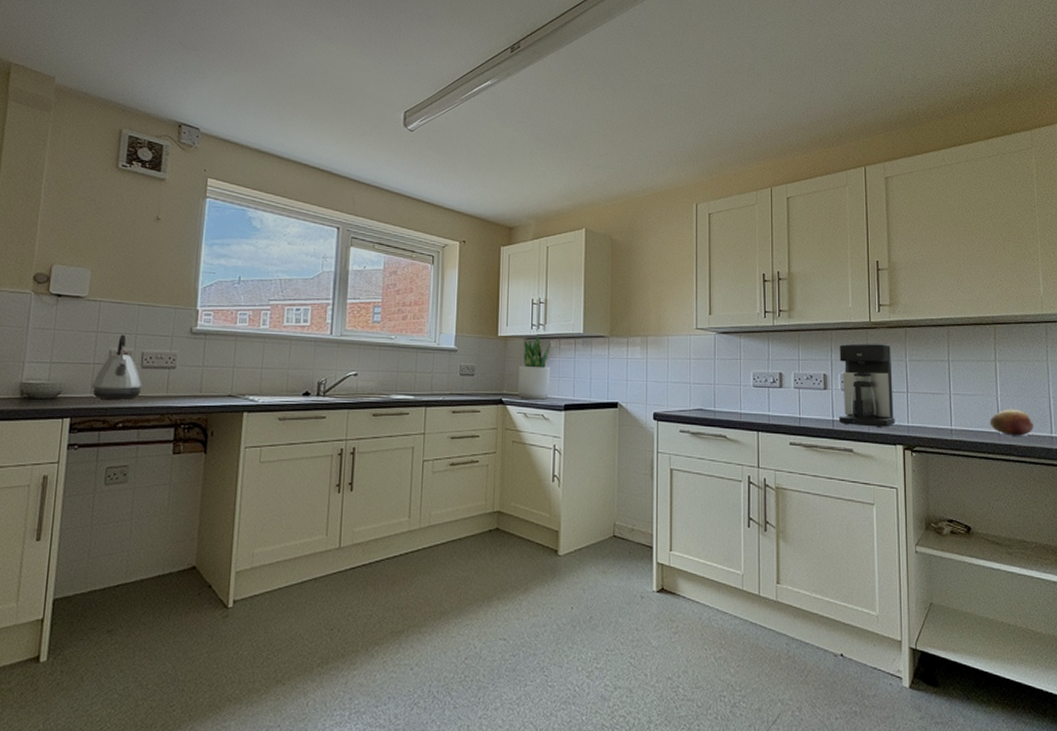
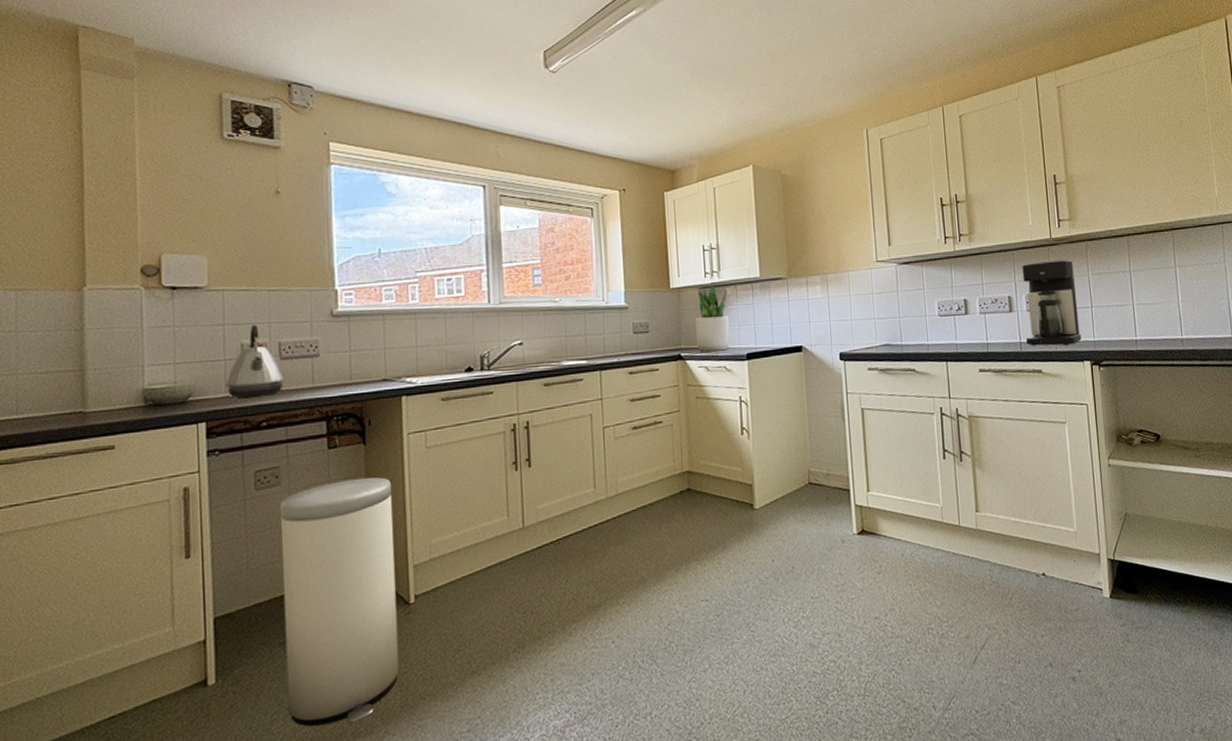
pedal bin: none [107,483,225,716] -> present [279,477,400,727]
fruit: present [990,409,1034,436] -> none [1172,313,1215,341]

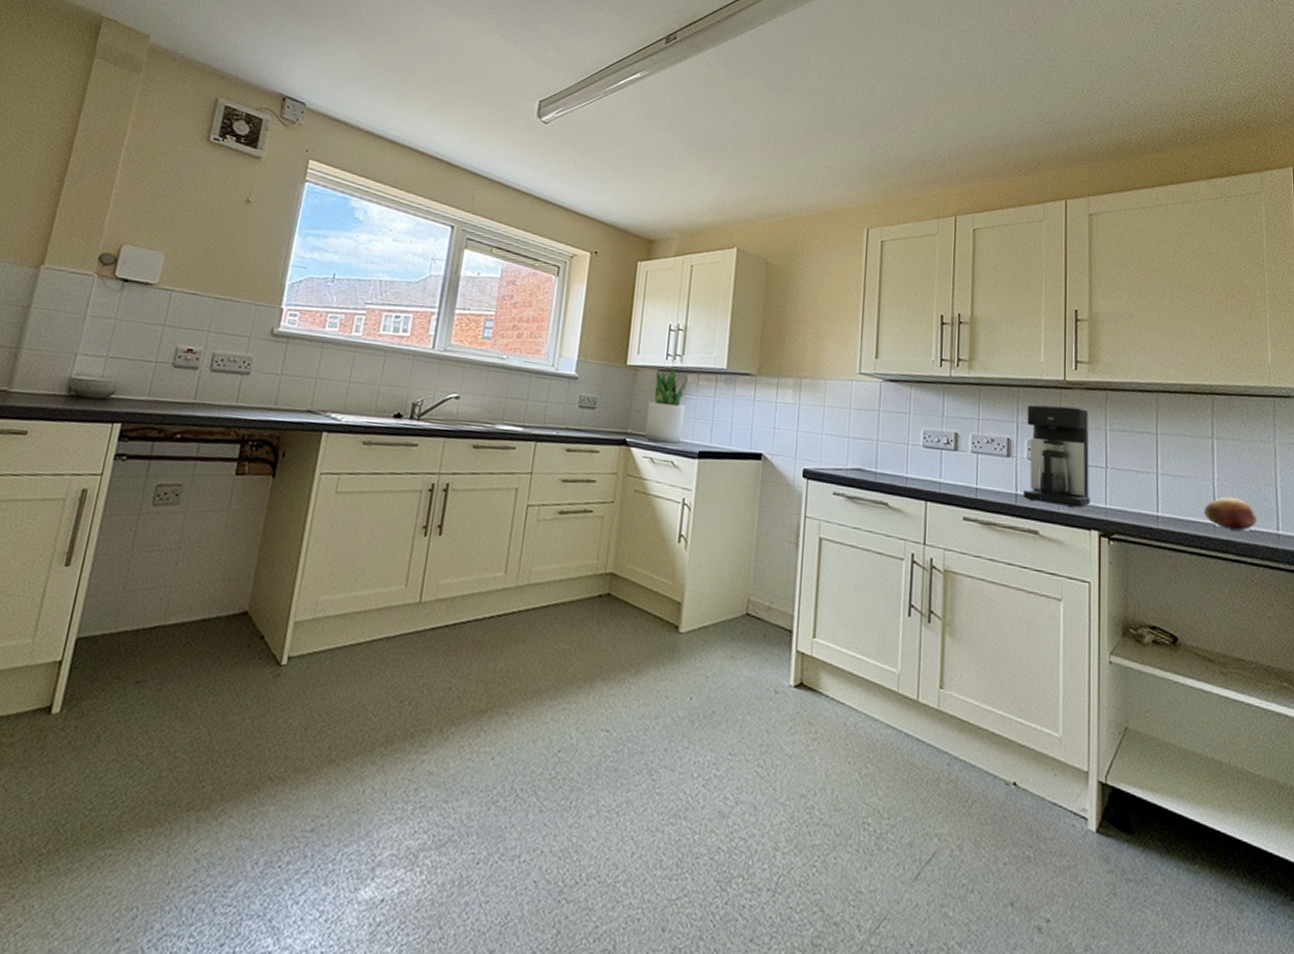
kettle: present [226,324,285,398] -> none [150,330,210,407]
pedal bin: present [279,477,400,727] -> none [125,511,292,793]
fruit: none [1172,313,1215,341] -> present [1204,496,1256,531]

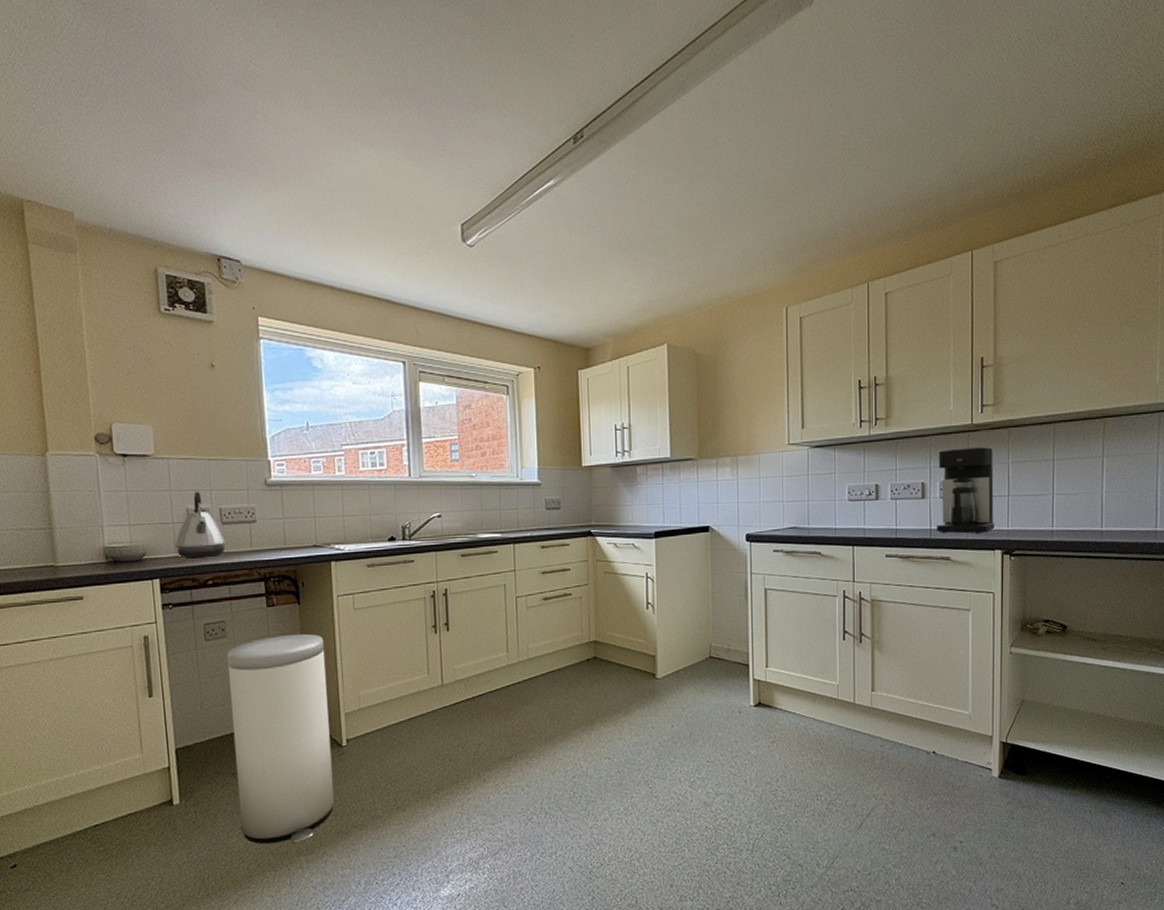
pedal bin: none [125,511,292,793] -> present [226,633,335,844]
kettle: none [150,330,210,407] -> present [175,491,227,558]
planter: present [645,368,690,443] -> none [605,463,639,529]
fruit: present [1204,496,1256,531] -> none [1092,505,1138,533]

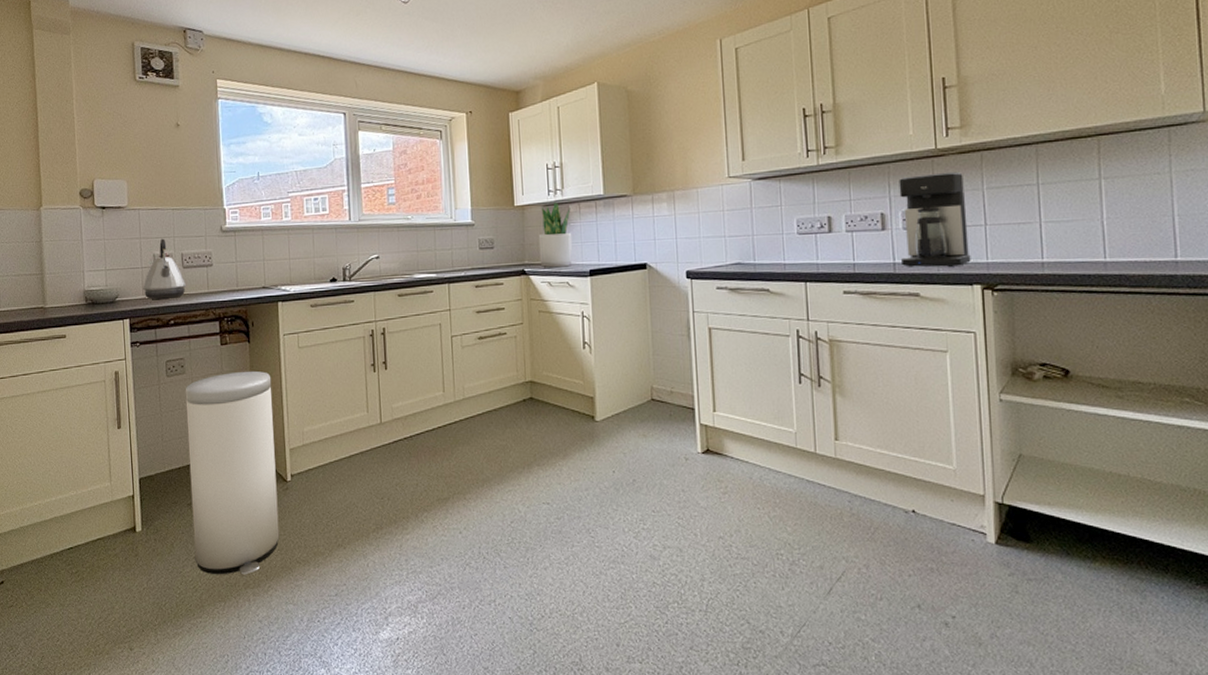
planter: none [605,463,639,529] -> present [538,202,572,267]

